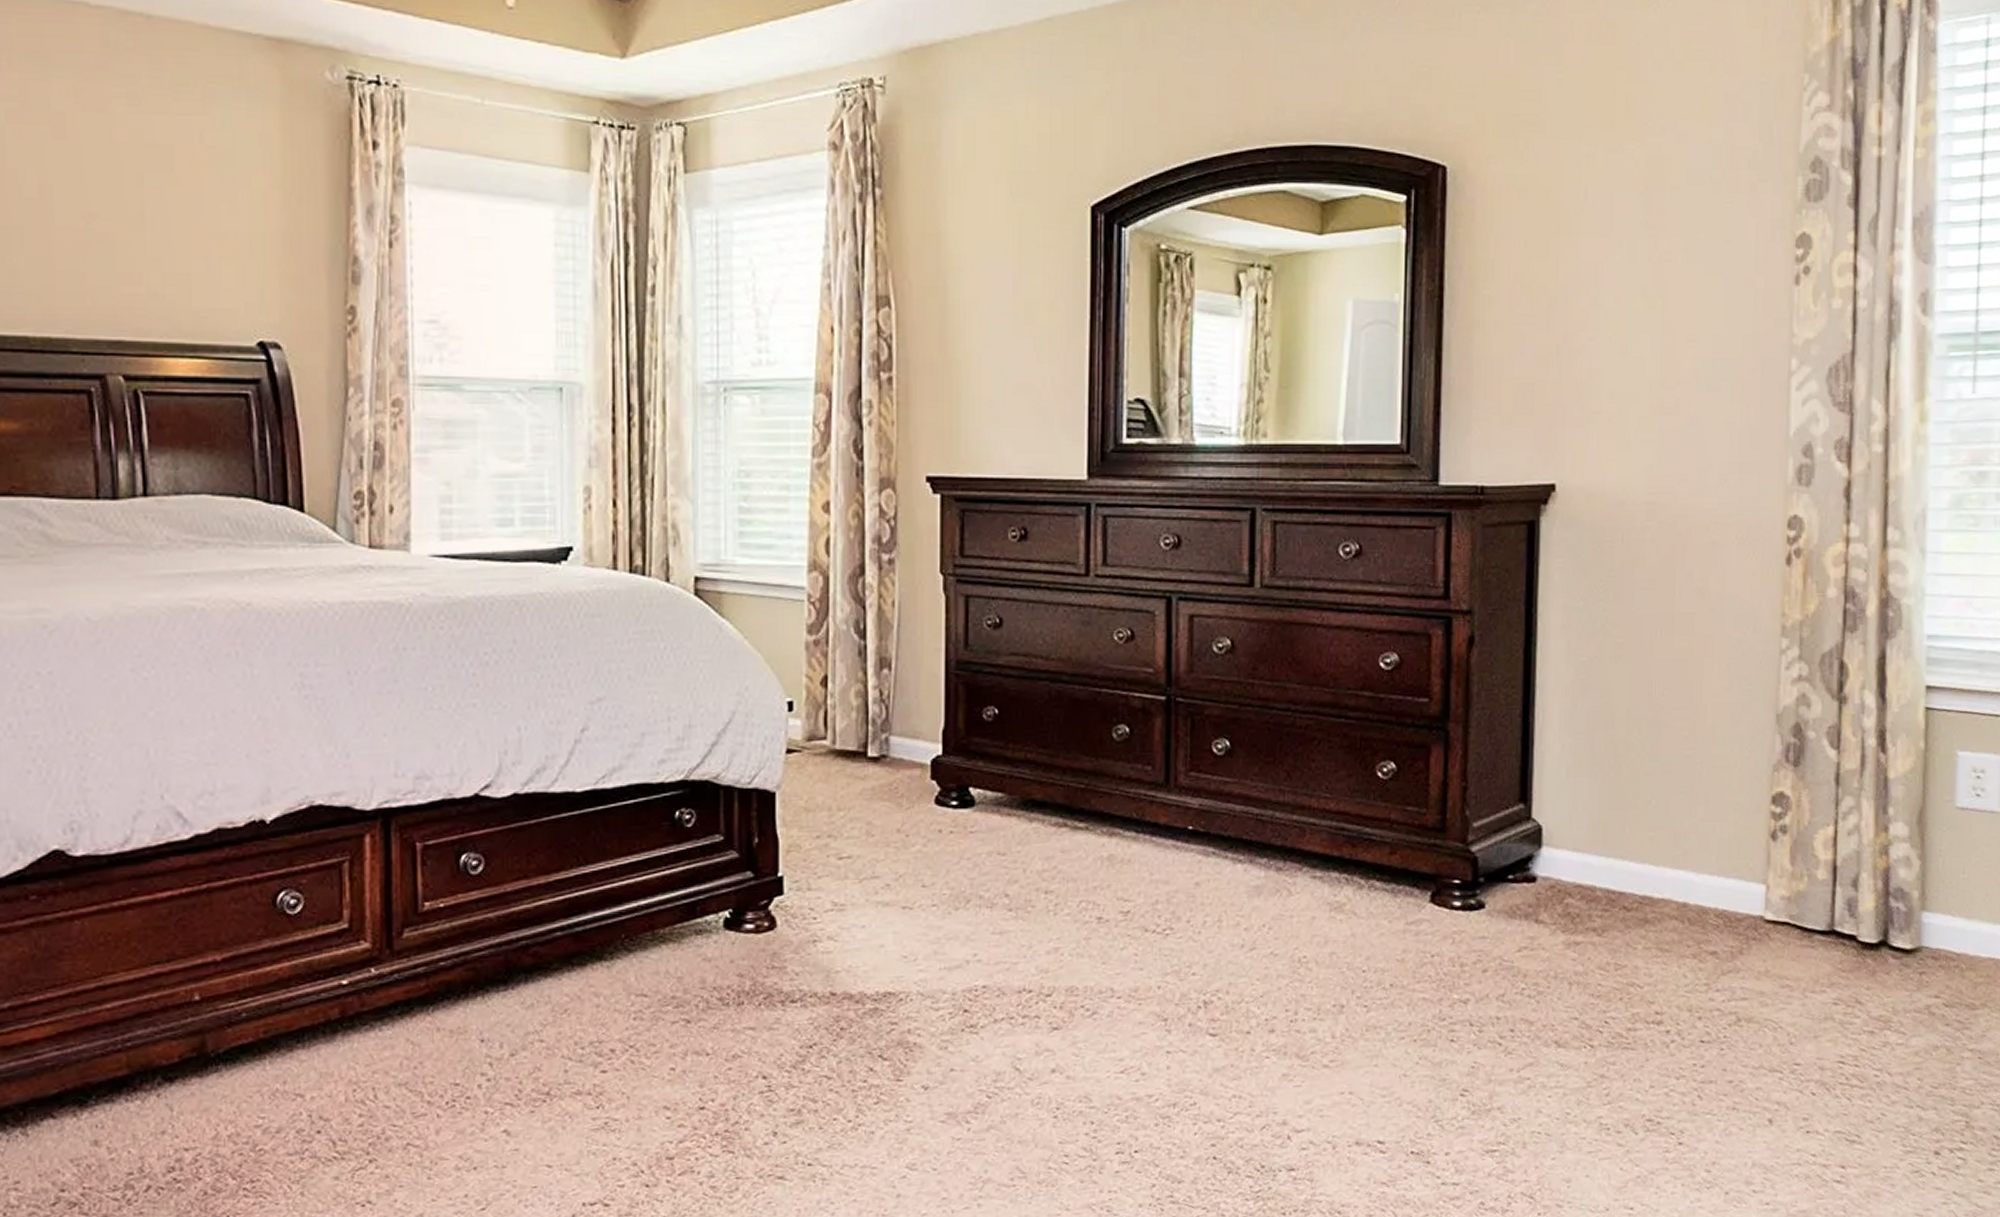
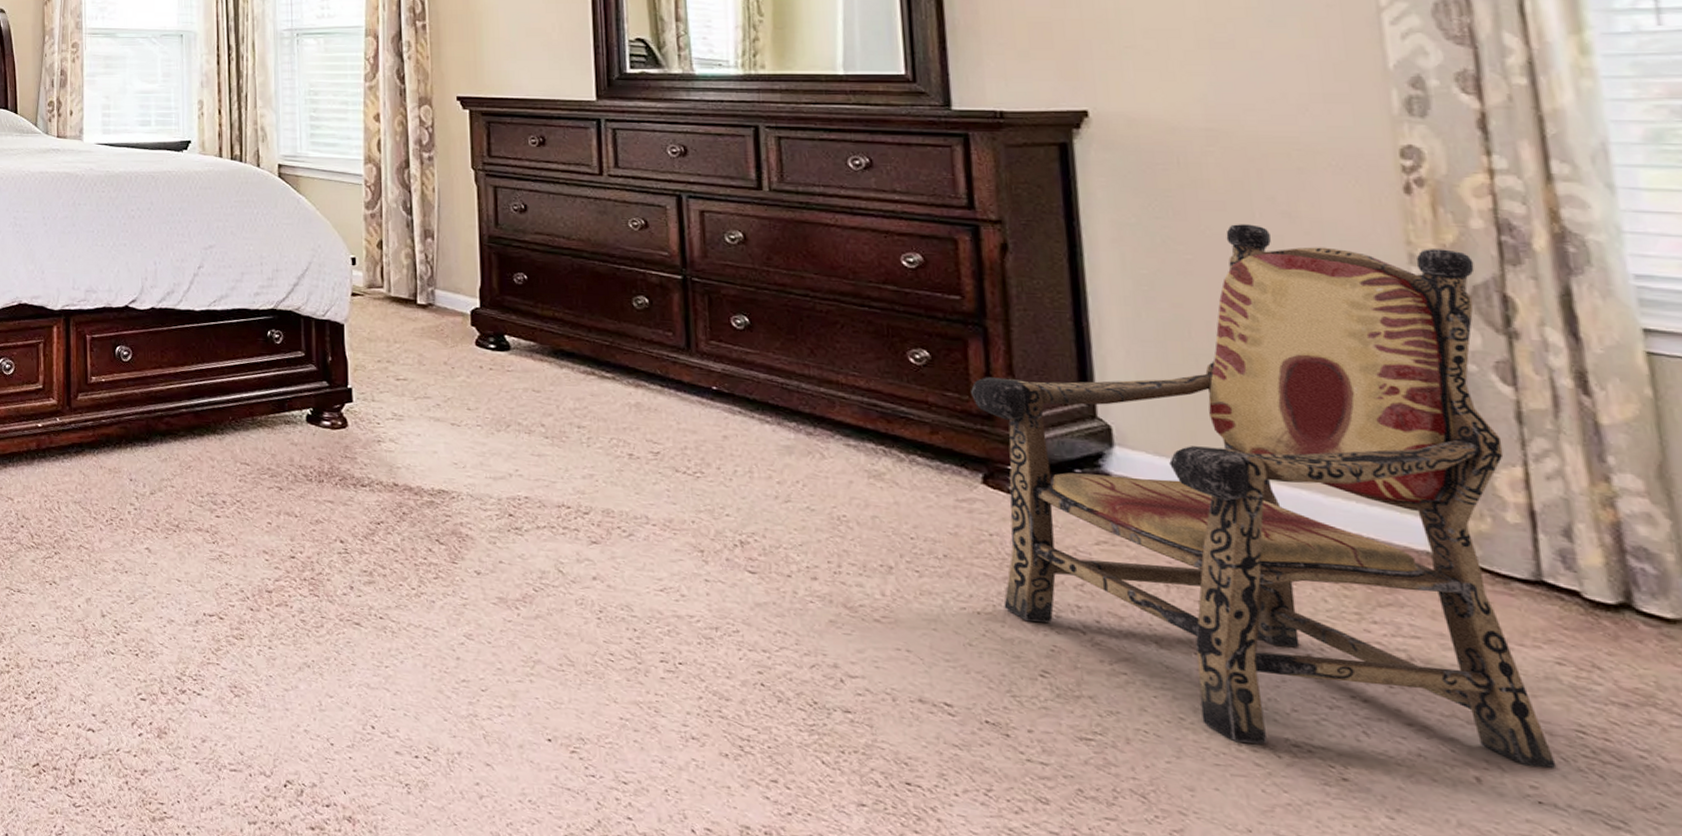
armchair: none [1429,603,1825,1126] -> present [971,224,1557,768]

